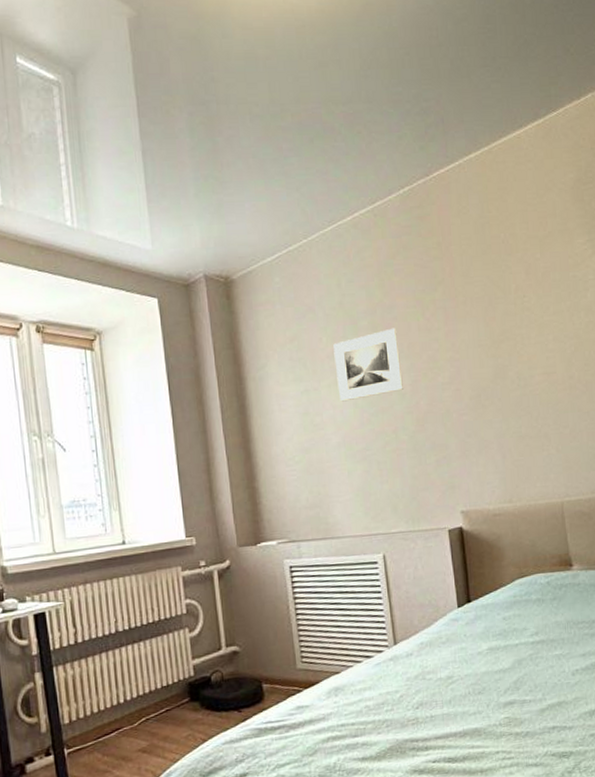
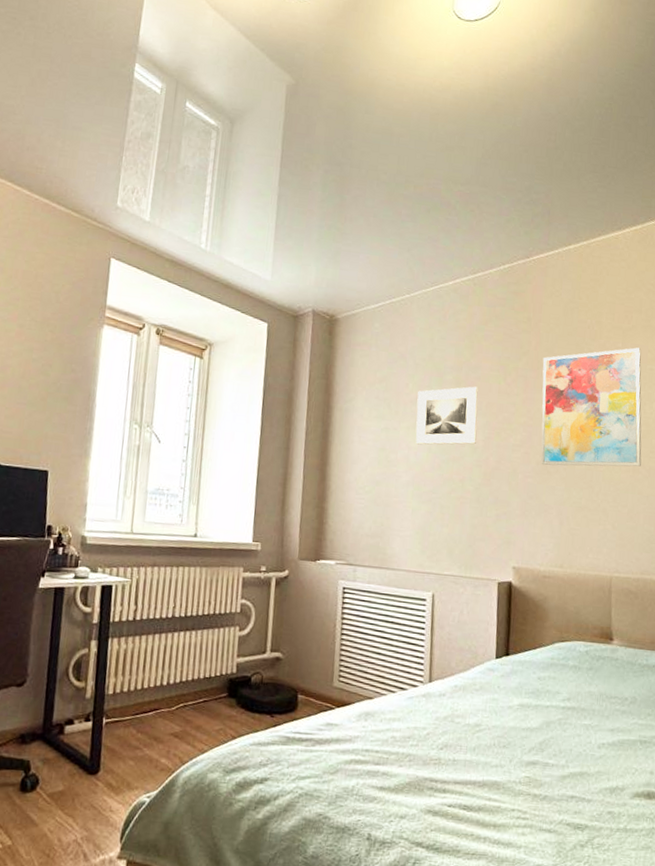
wall art: none [459,255,577,400] -> present [541,347,642,467]

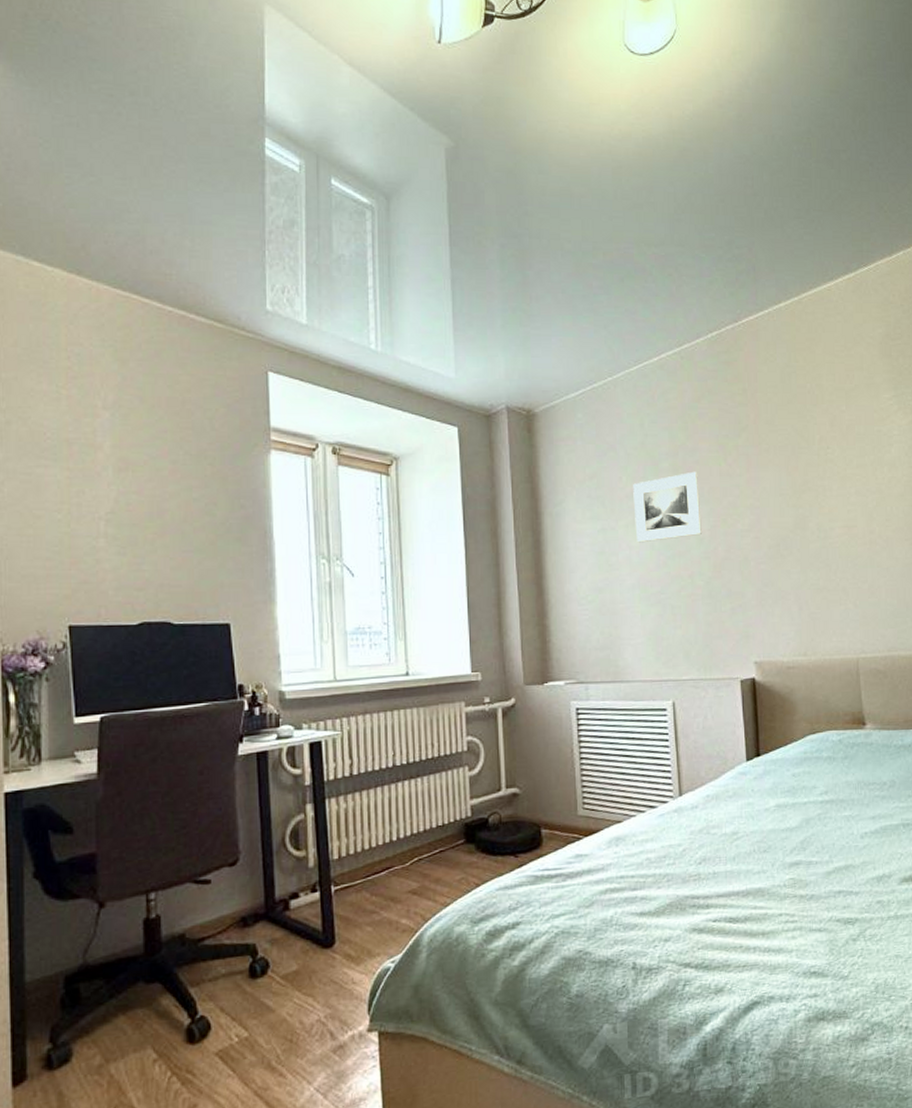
wall art: present [541,347,642,467] -> none [763,409,878,549]

